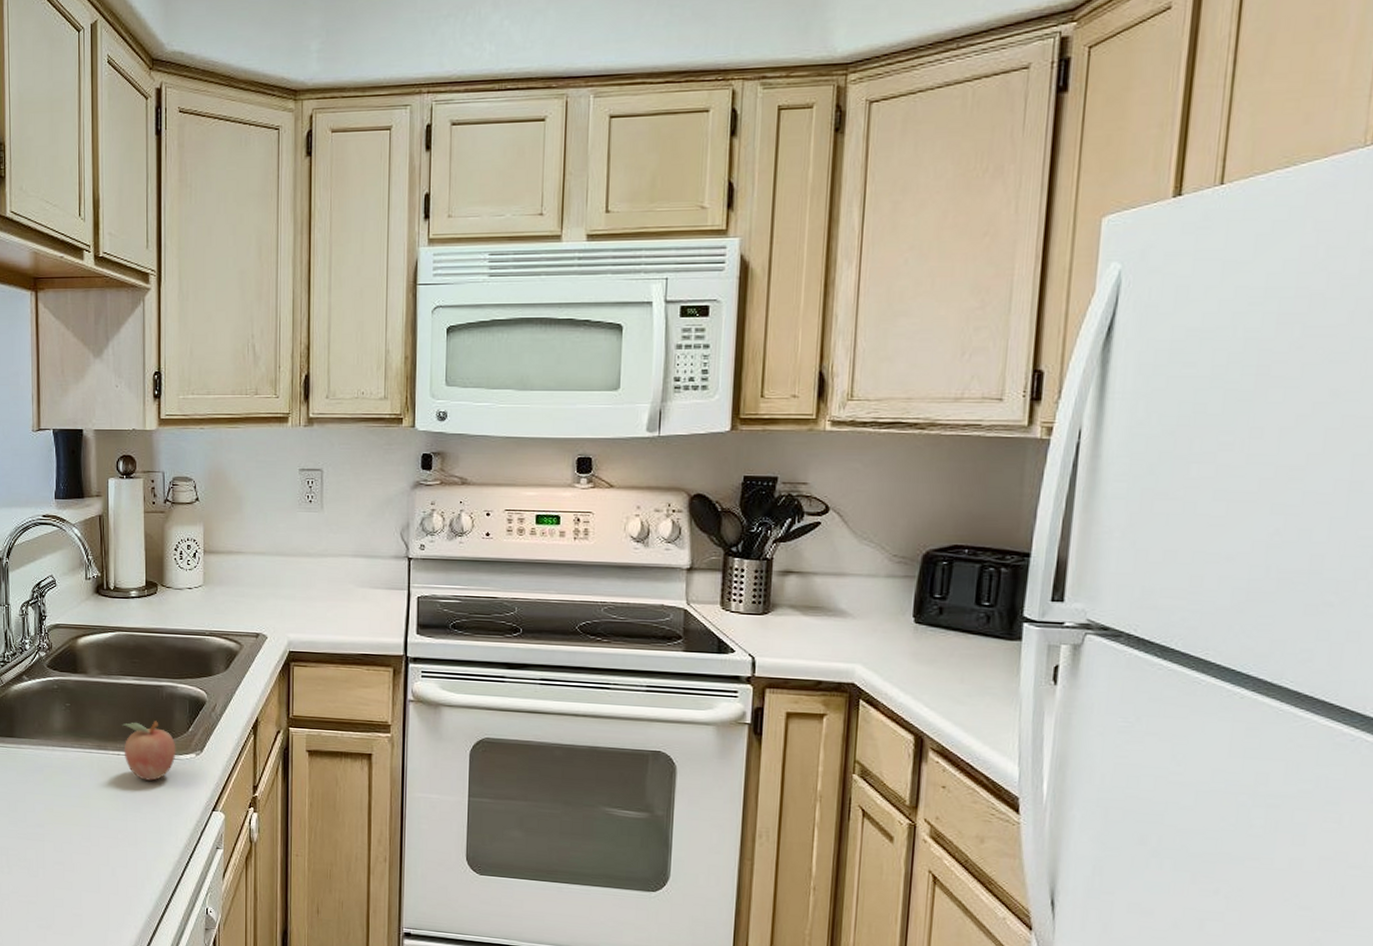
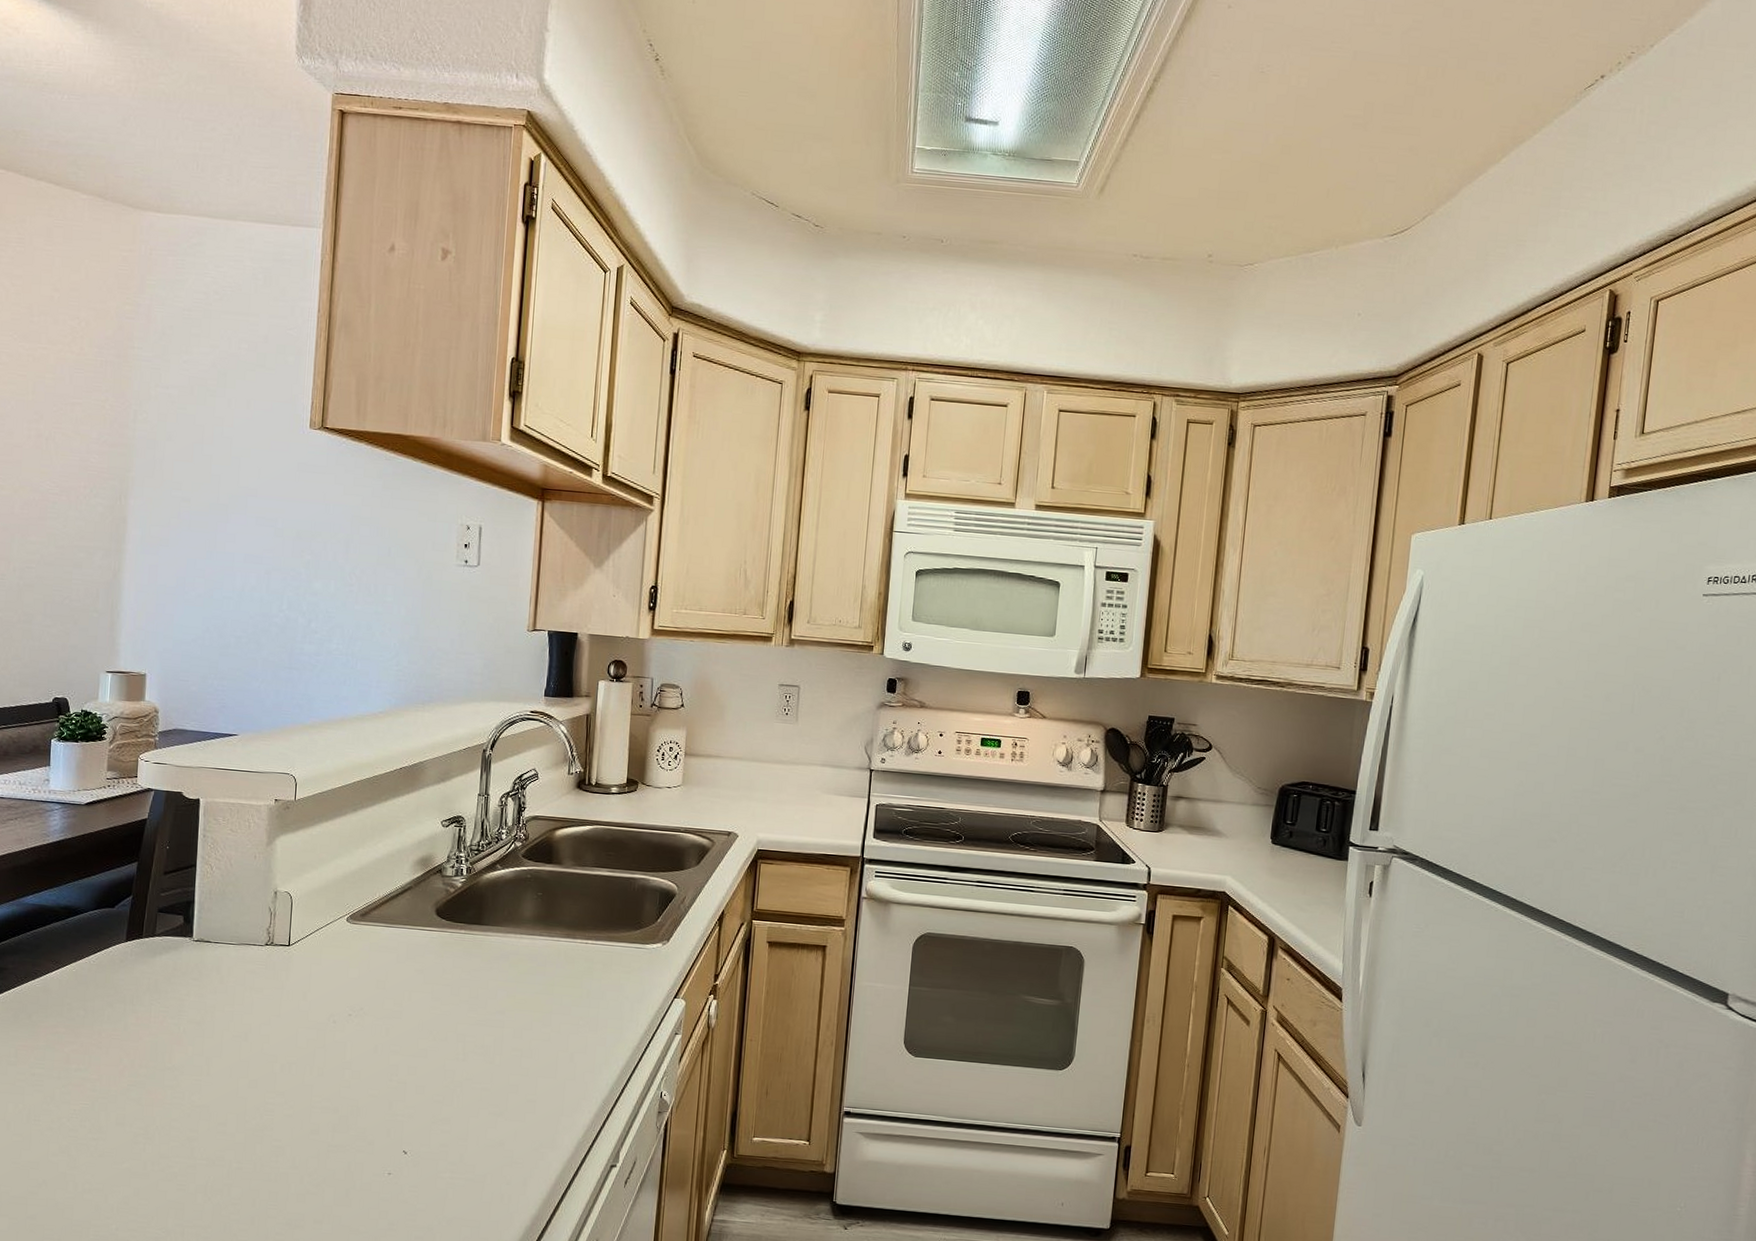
fruit: present [122,721,176,781] -> none [592,911,644,969]

